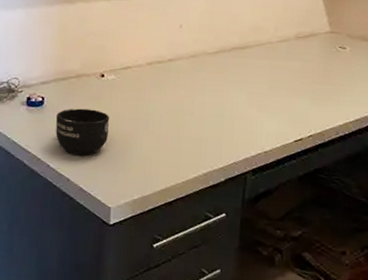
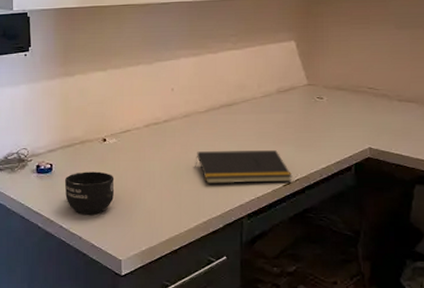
notepad: none [199,96,306,137] -> present [195,150,293,184]

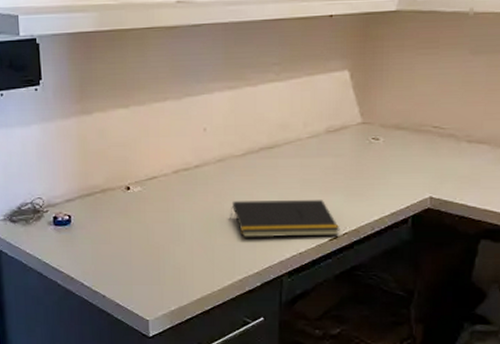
mug: present [65,171,115,215] -> none [85,224,140,271]

